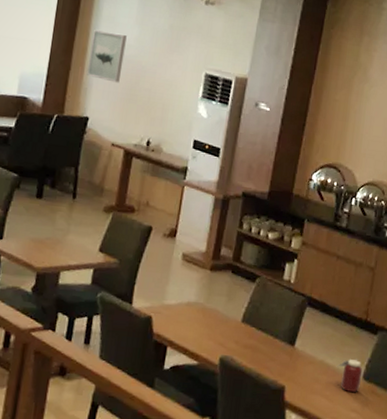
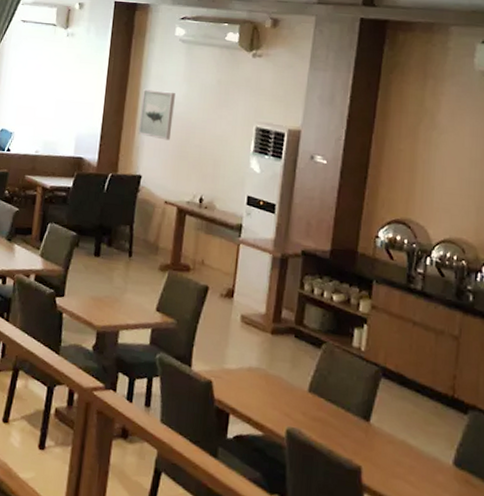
jar: present [336,359,363,392] -> none [420,441,453,480]

